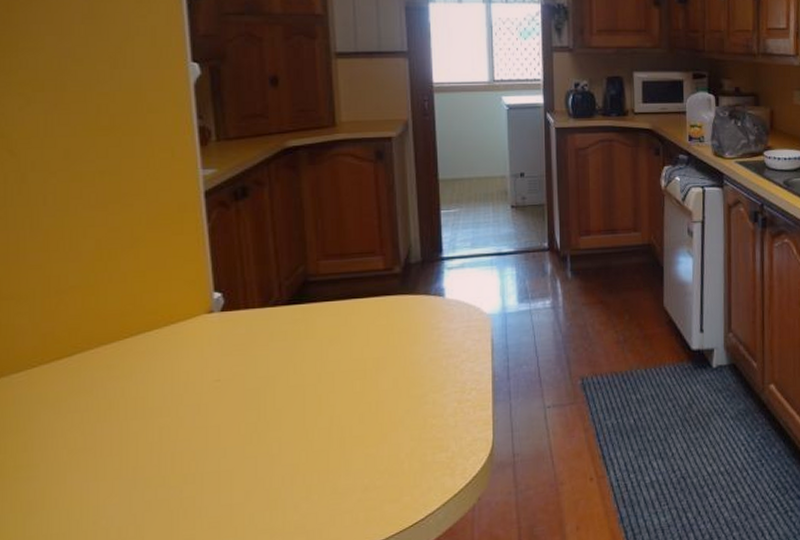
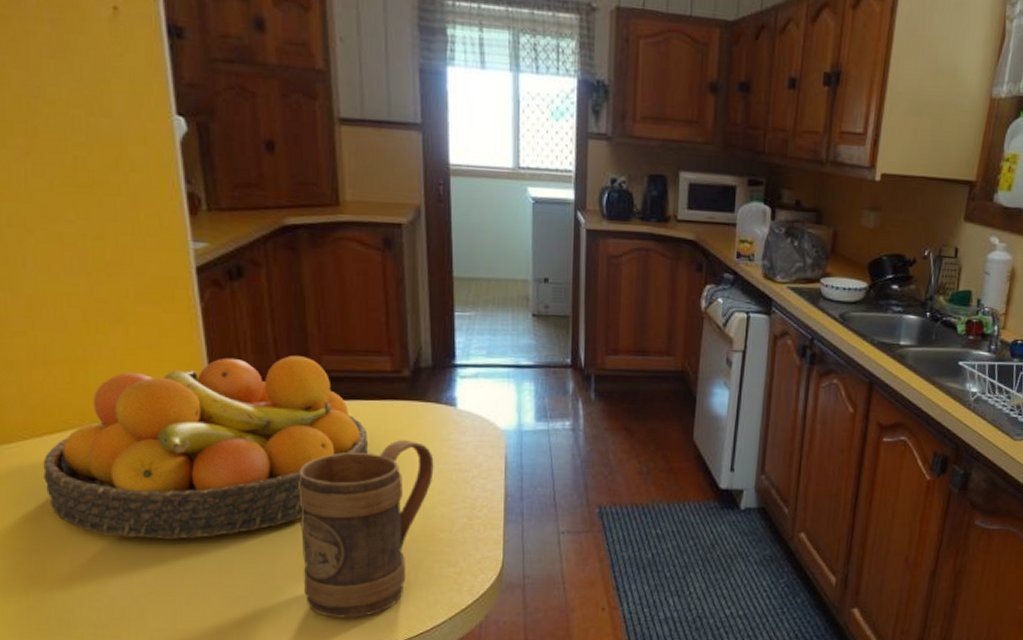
fruit bowl: none [49,263,364,456] -> present [43,356,369,539]
mug: none [296,332,425,516] -> present [298,440,434,618]

